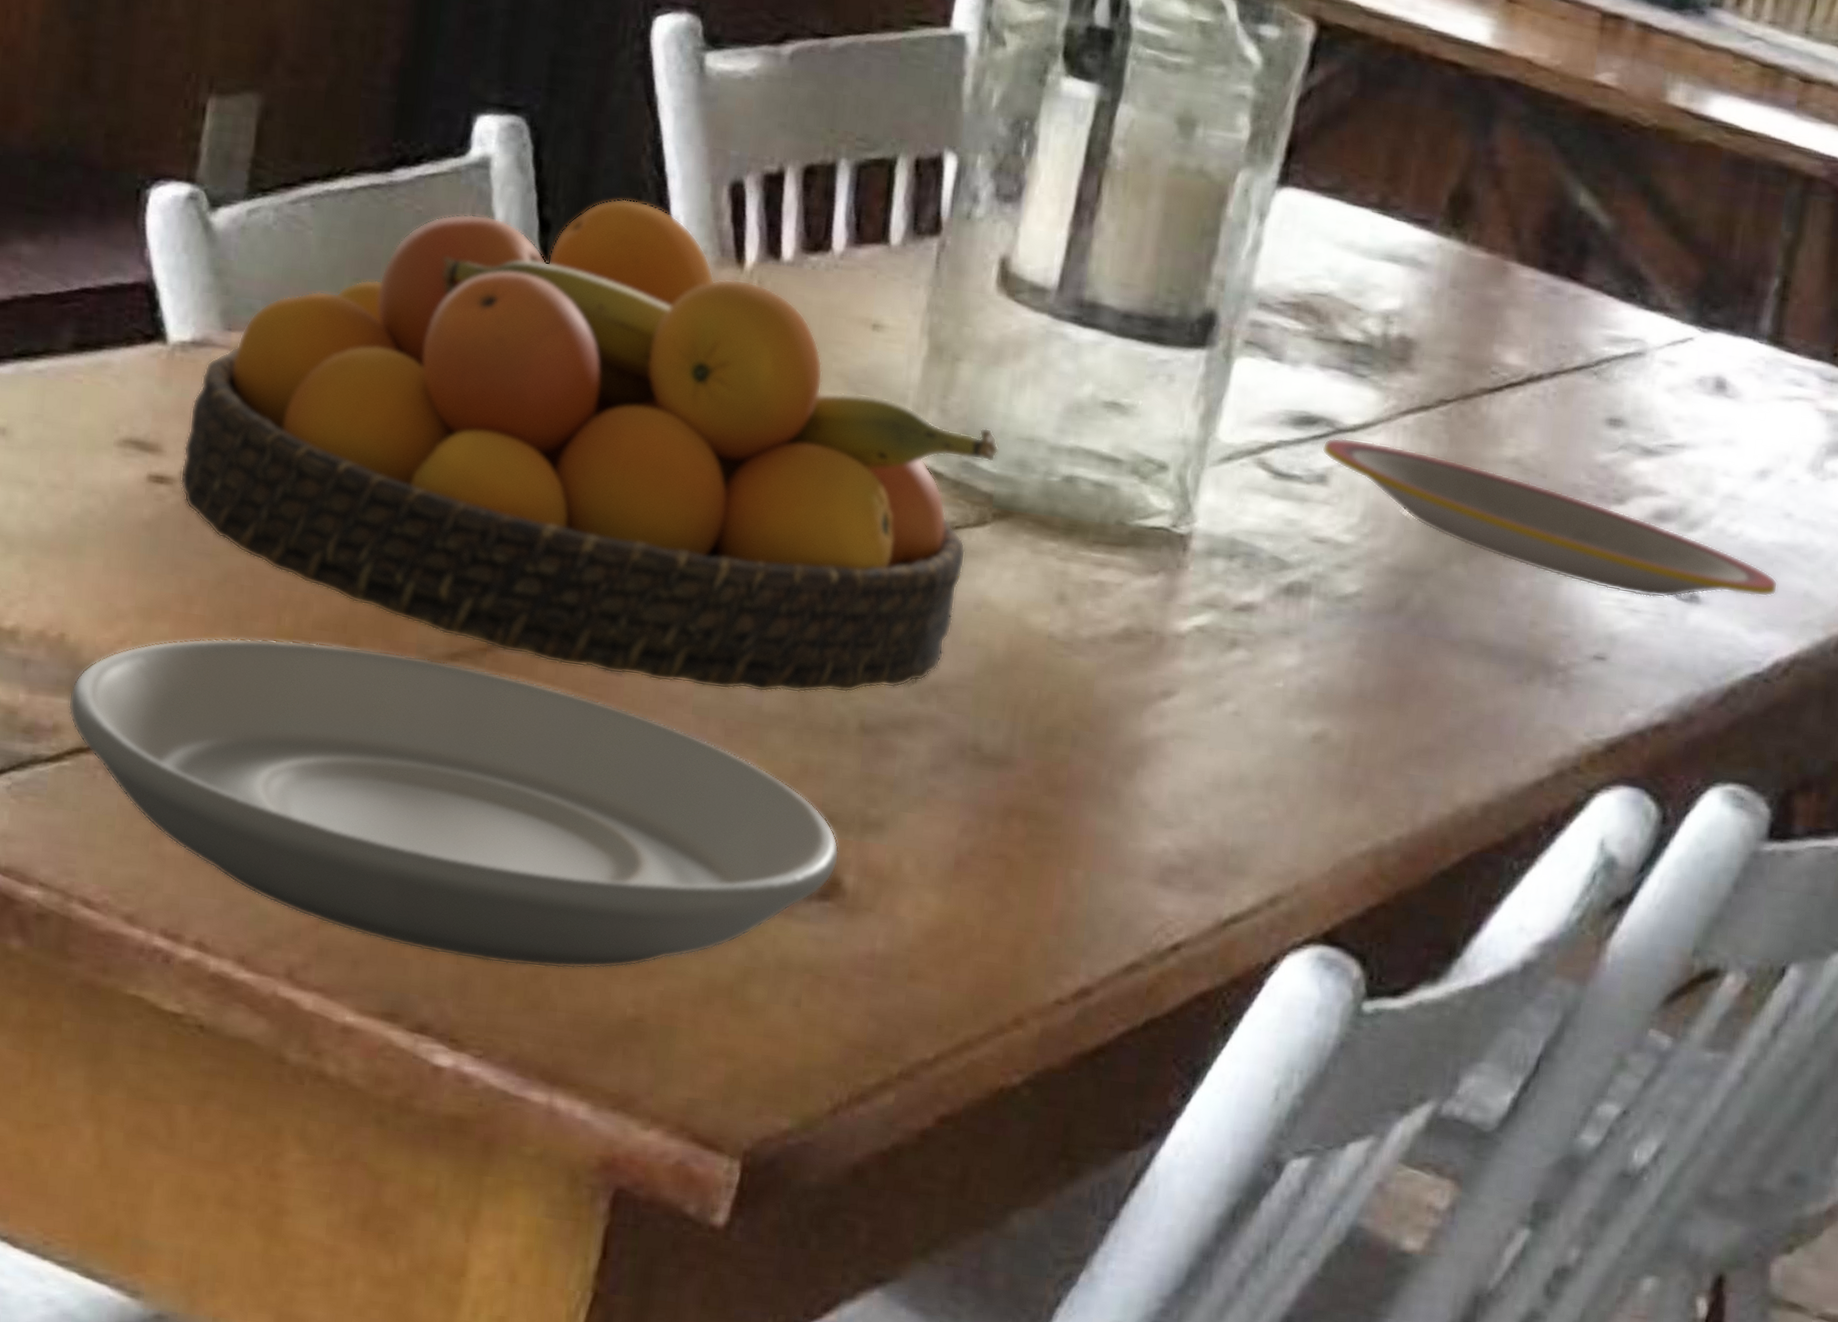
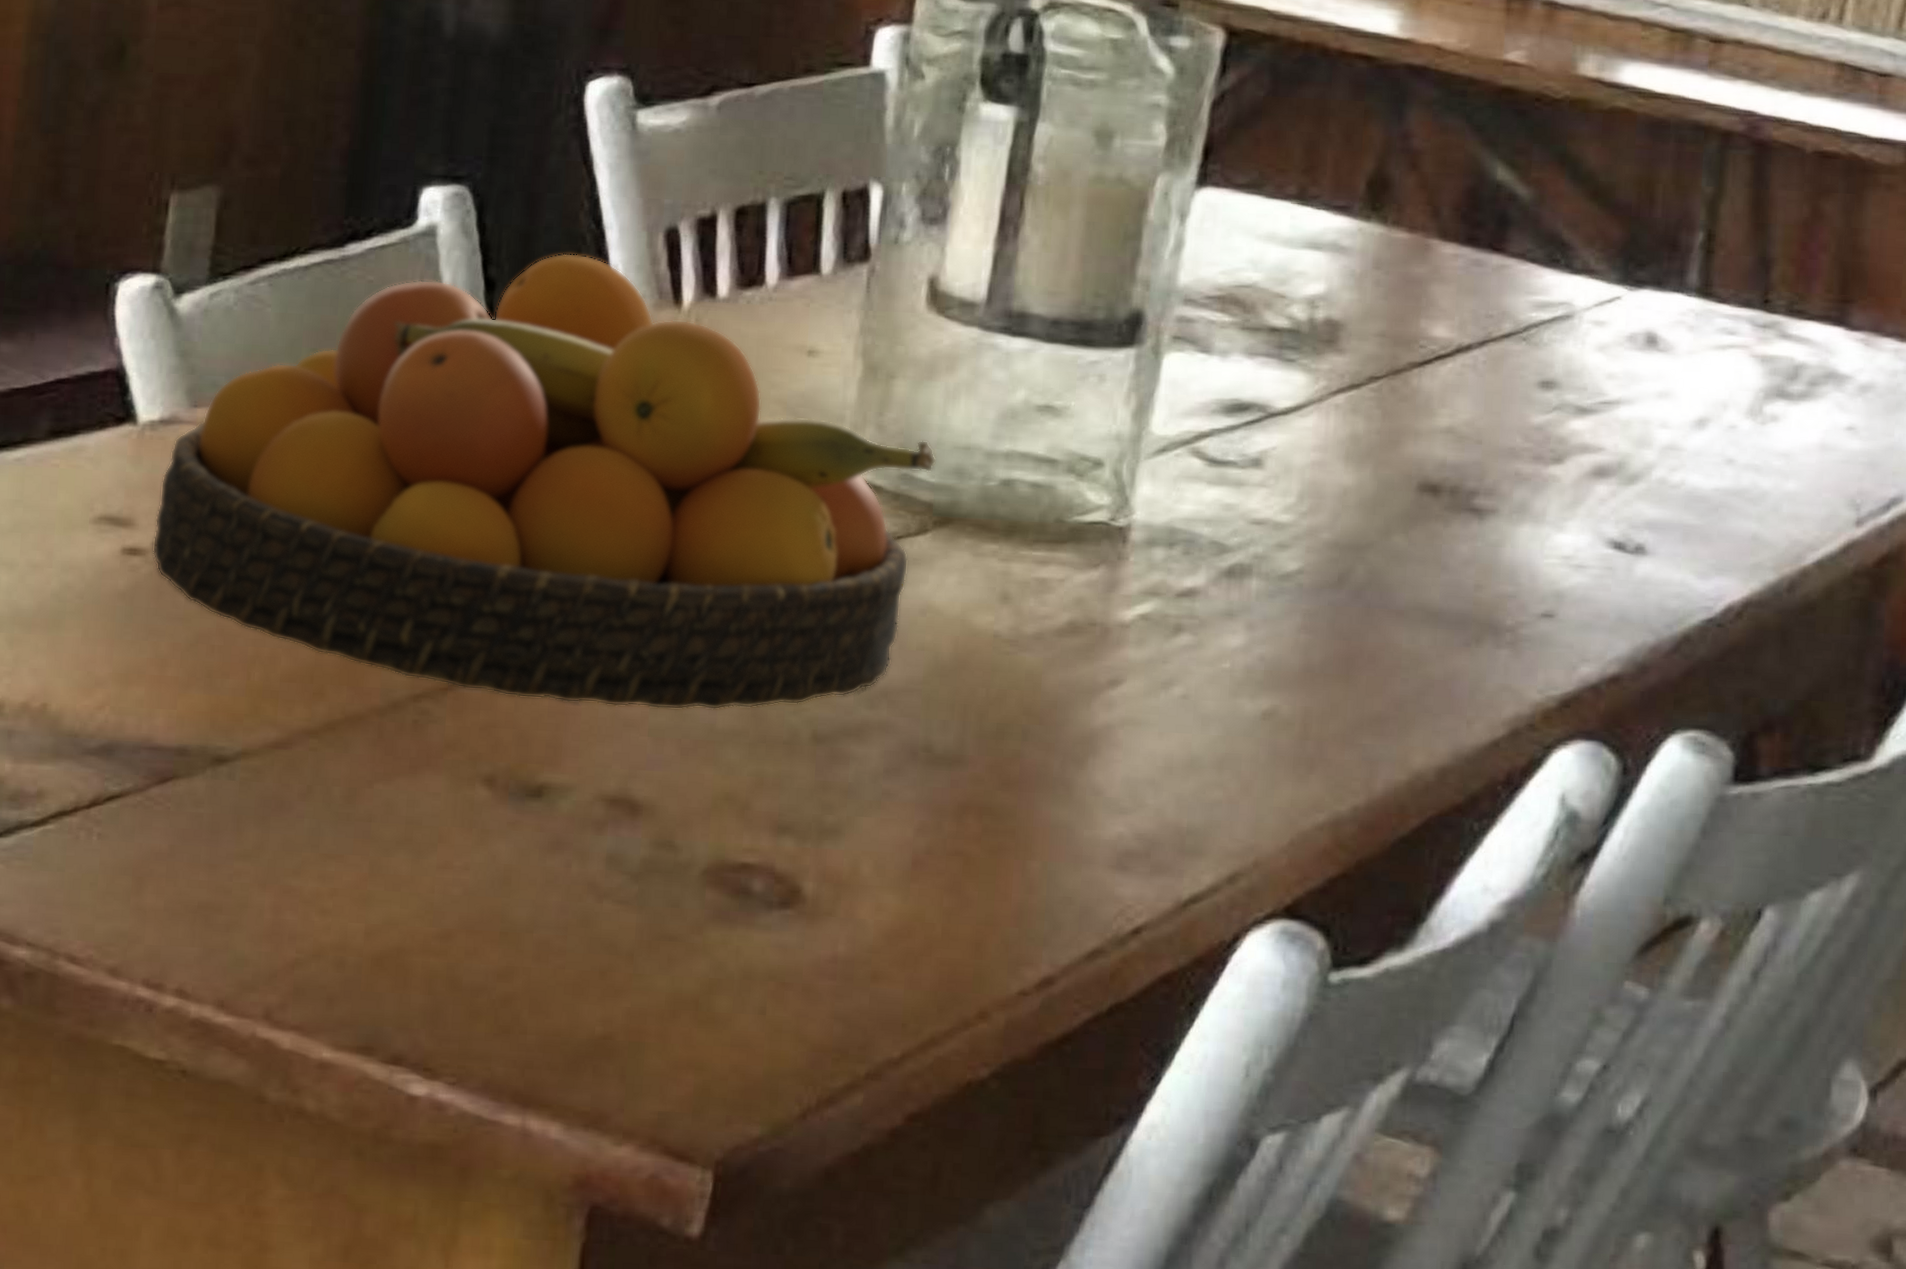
plate: present [68,638,840,969] -> none [51,694,798,993]
plate: present [1322,437,1779,598] -> none [1255,421,1725,553]

